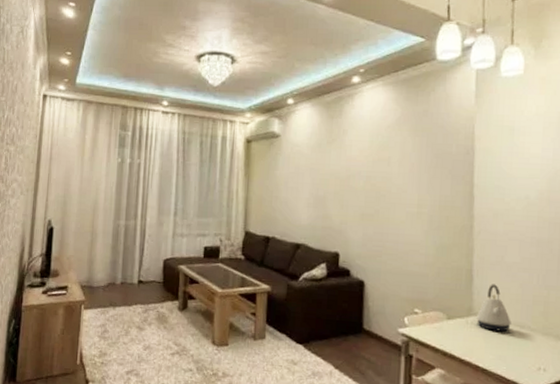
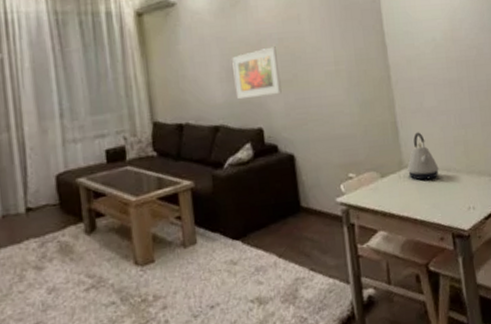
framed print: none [319,183,363,226] -> present [232,46,282,100]

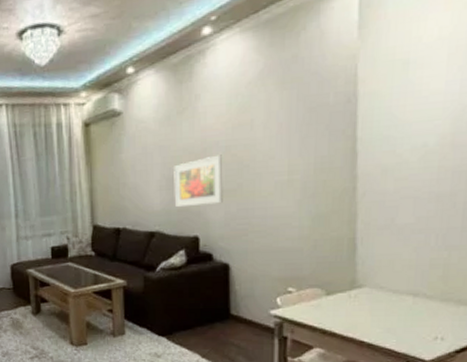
kettle: present [407,132,439,180] -> none [361,251,403,303]

